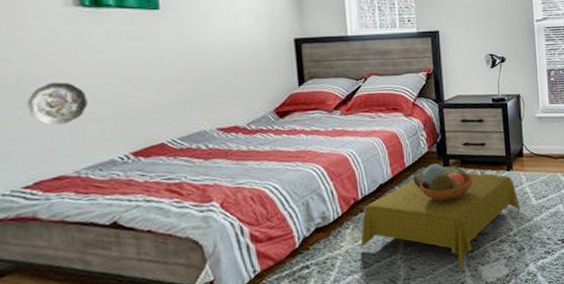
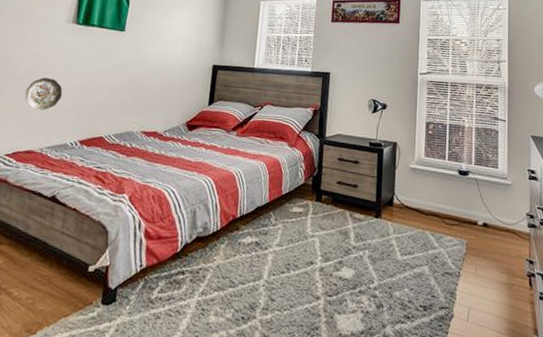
side table: present [360,163,520,269] -> none [230,196,384,313]

